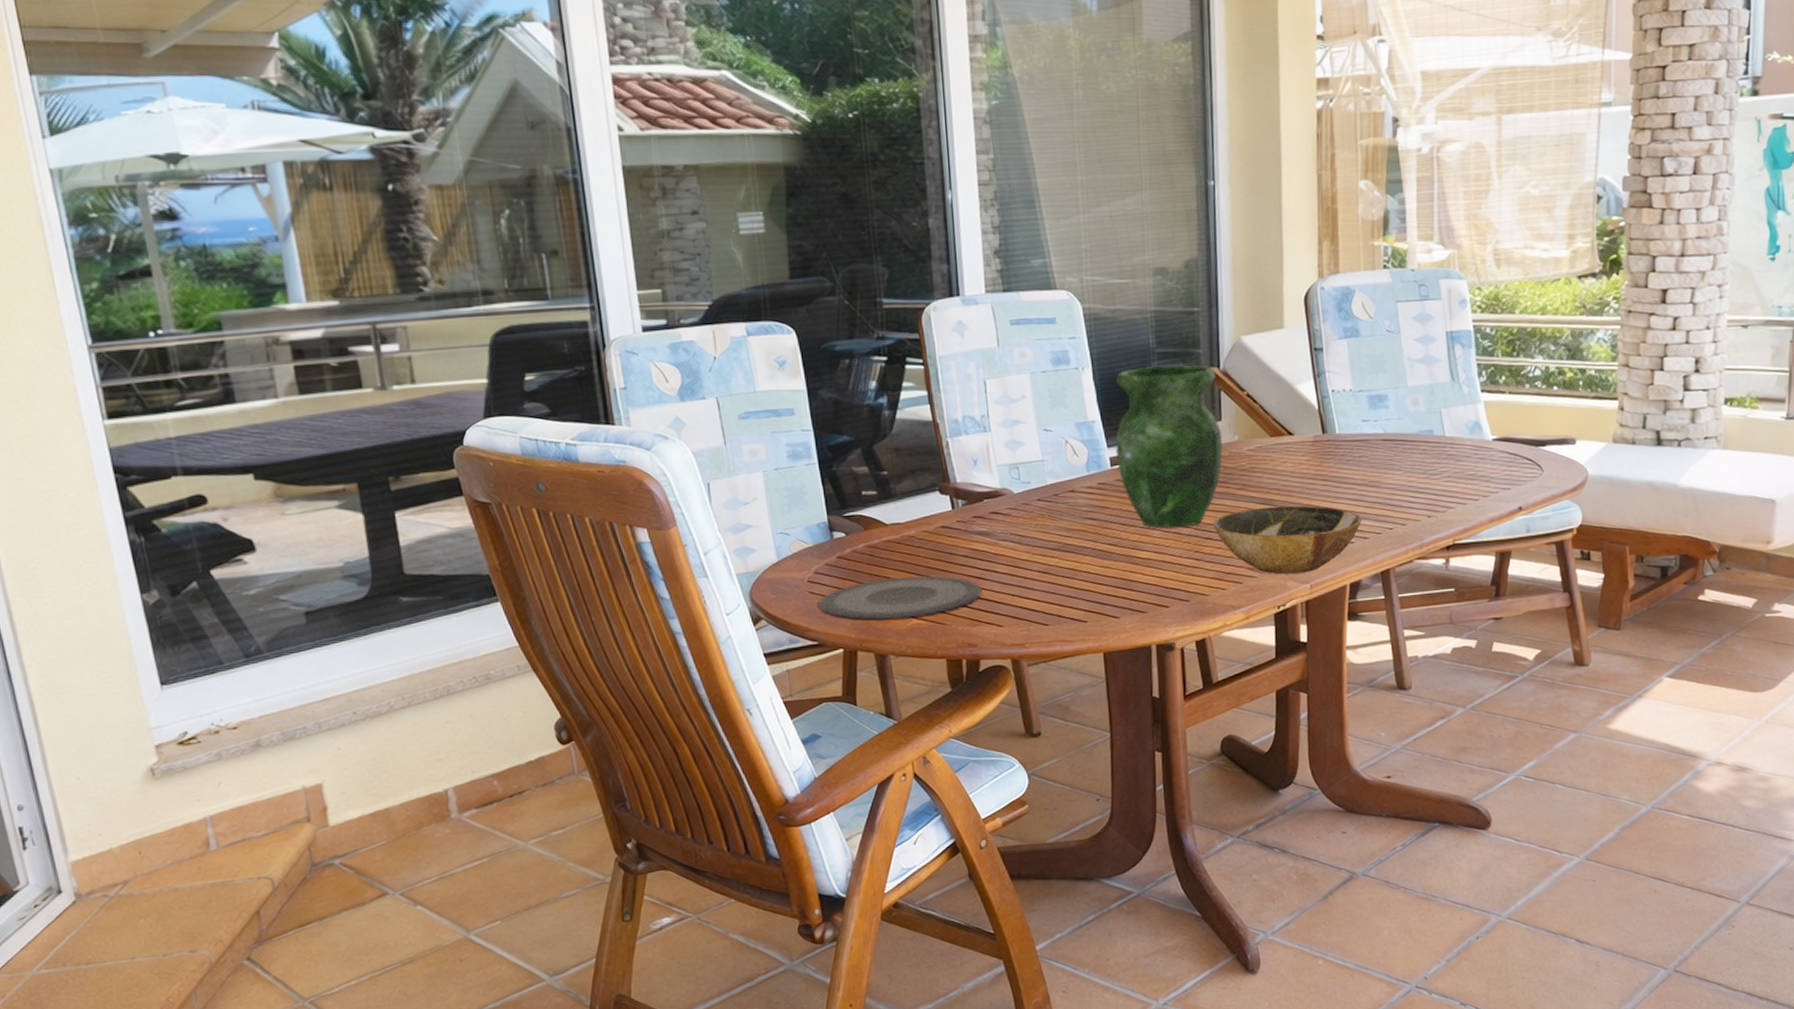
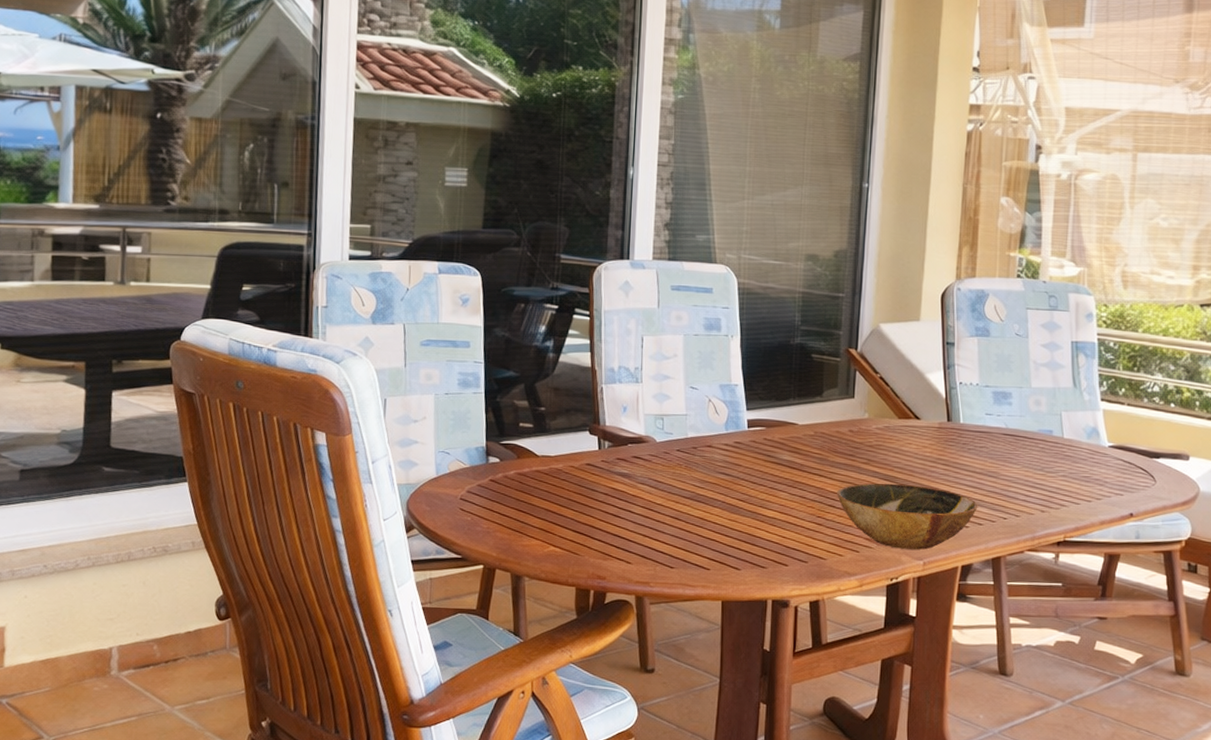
plate: present [818,576,982,620] -> none [466,505,617,545]
vase: present [1115,365,1223,529] -> none [754,341,853,493]

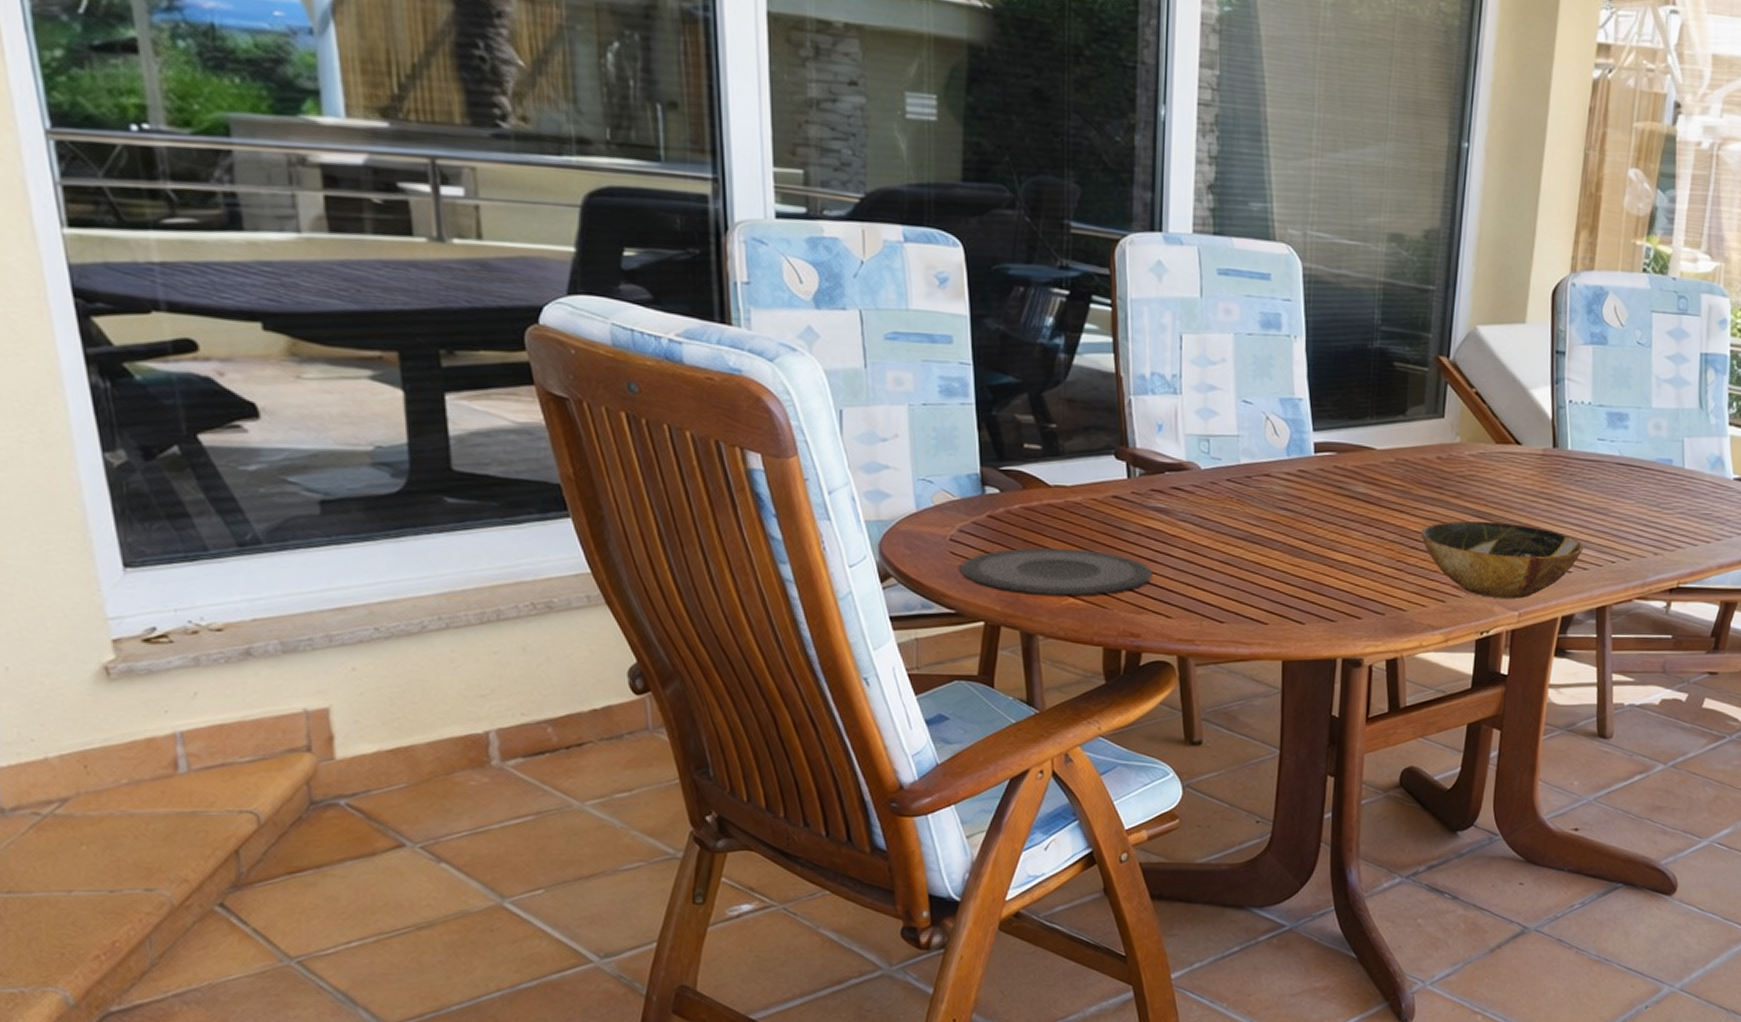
plate: none [466,505,617,545] -> present [959,547,1152,596]

